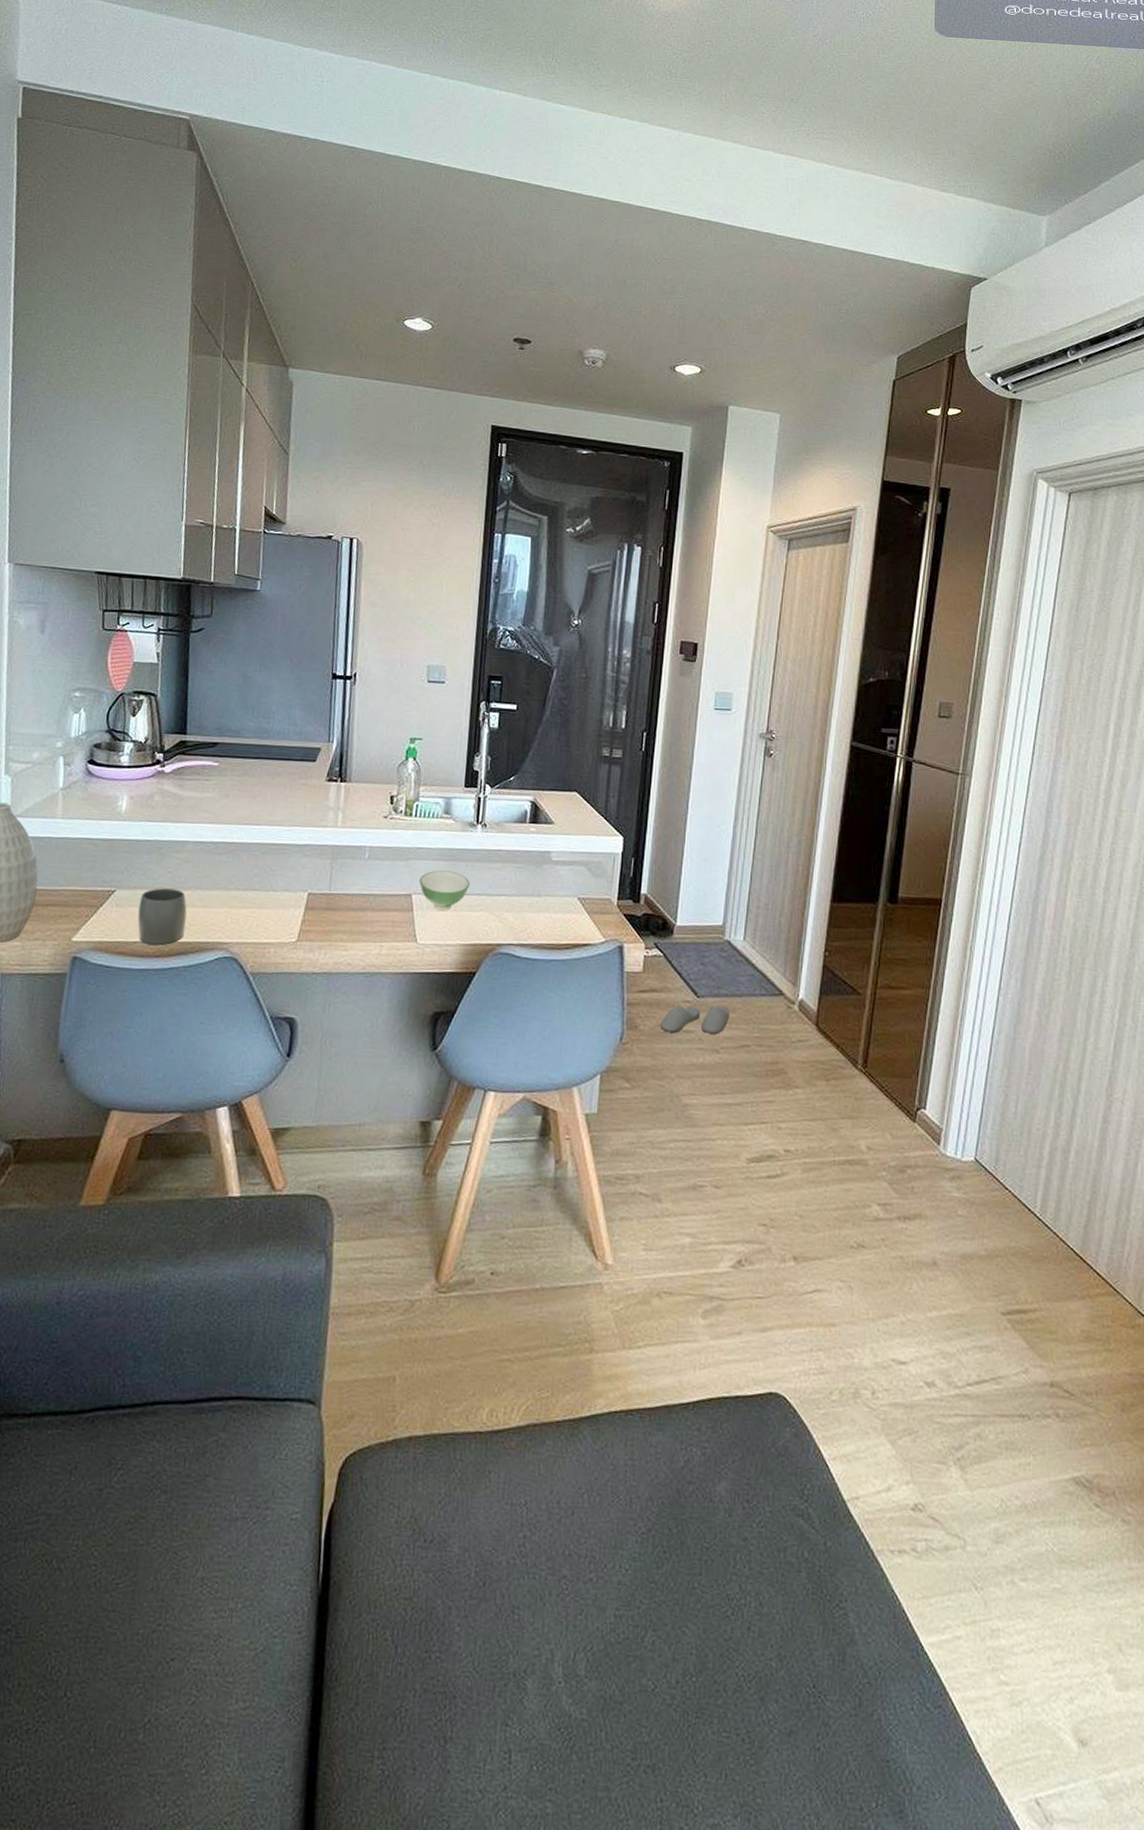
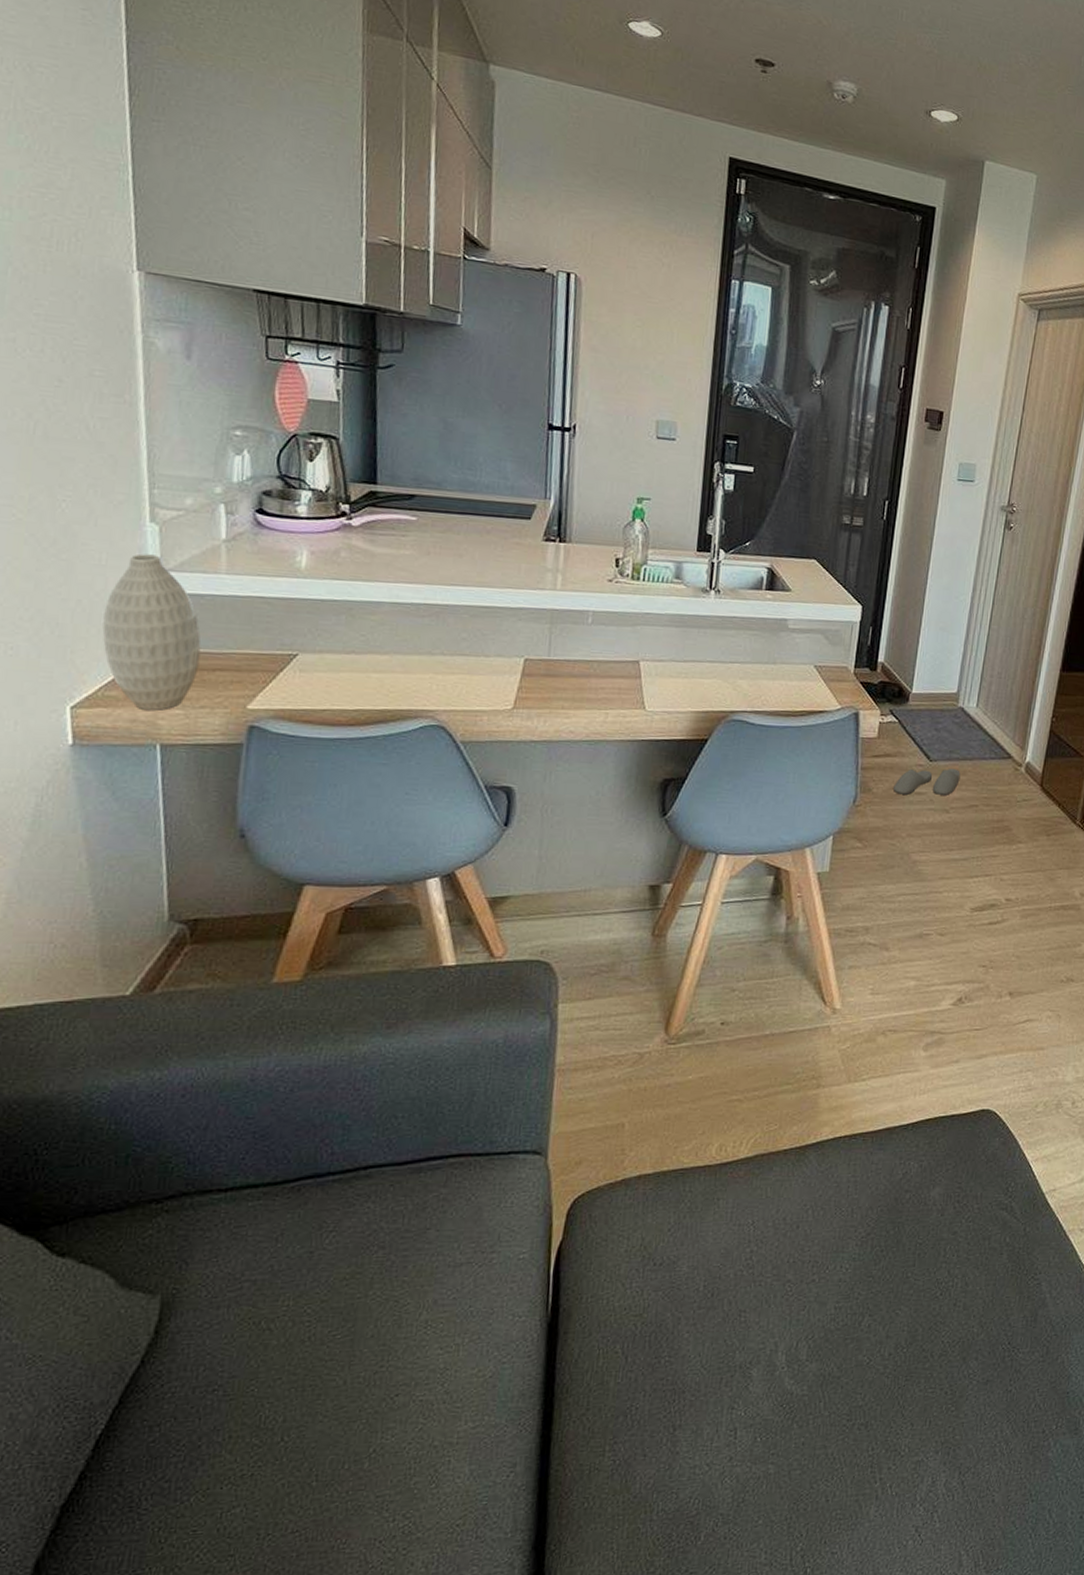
mug: present [137,888,187,945] -> none [326,652,385,713]
bowl: present [419,870,470,911] -> none [647,636,702,678]

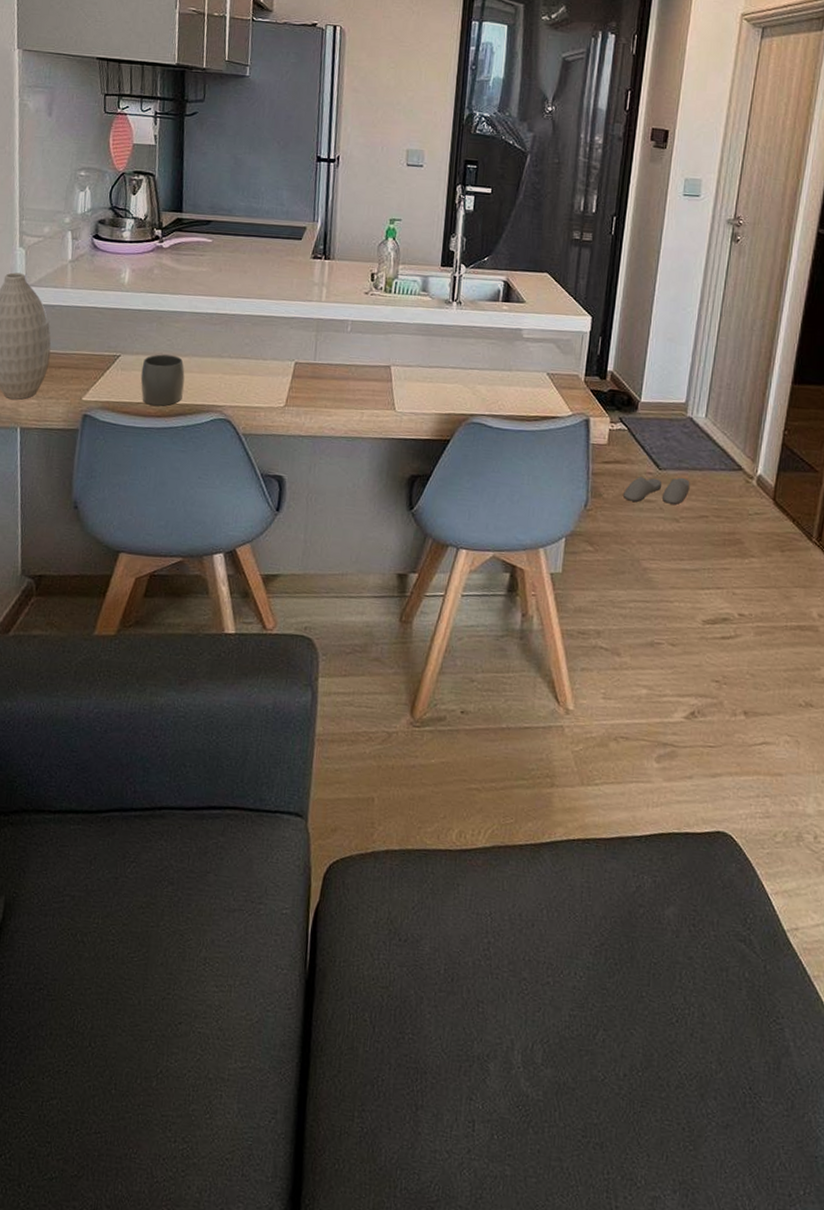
mug: none [326,652,385,713] -> present [140,354,185,406]

